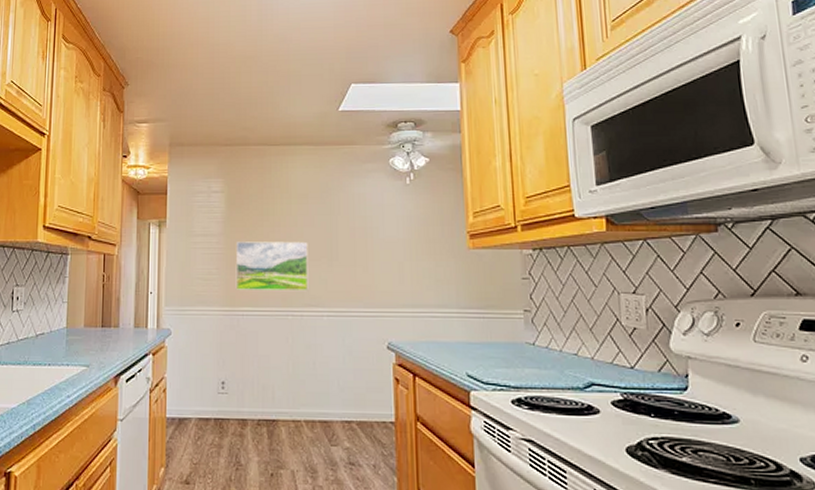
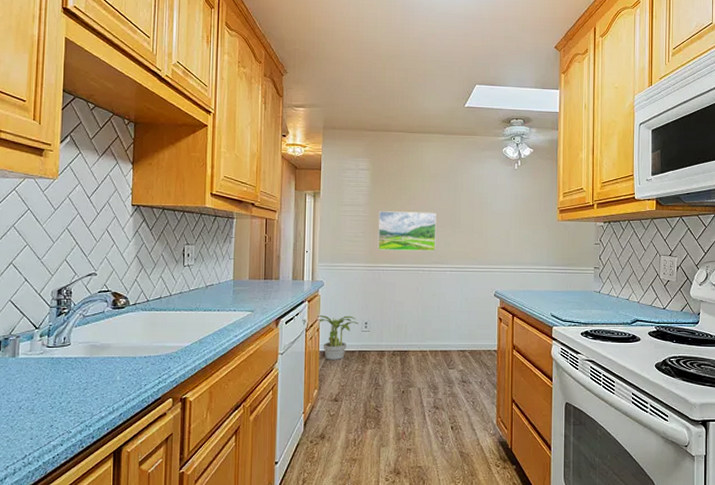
potted plant: none [164,372,214,429] -> present [318,315,358,360]

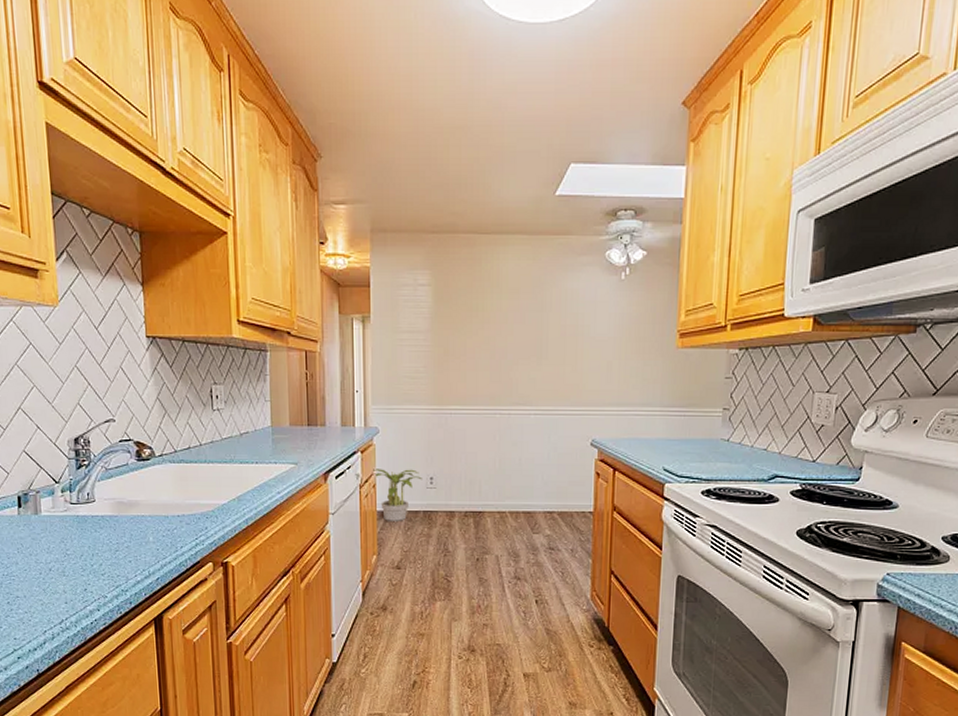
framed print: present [377,211,437,251] -> none [443,339,518,389]

